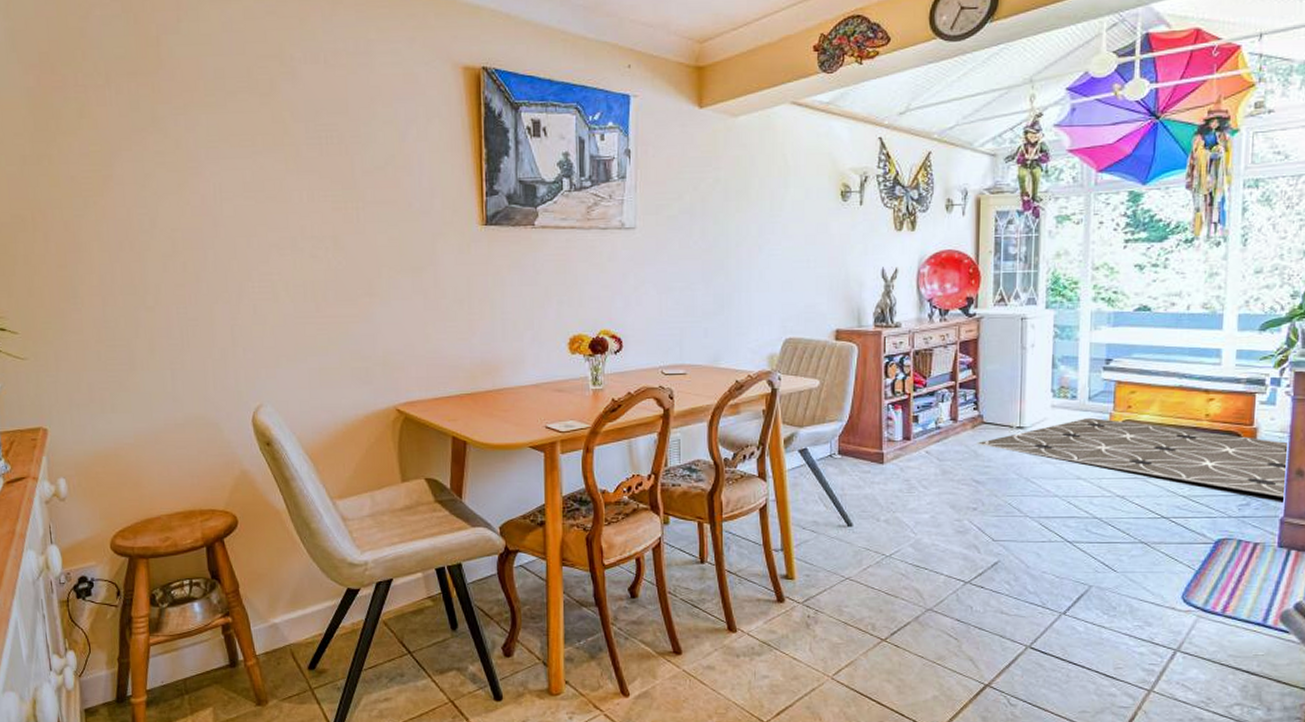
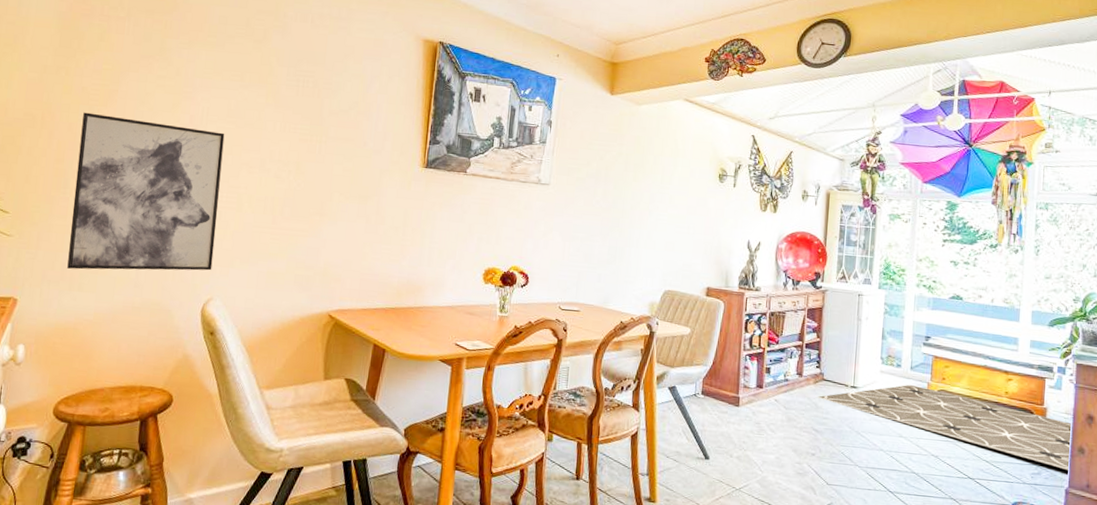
wall art: none [78,206,256,389] -> present [67,112,225,271]

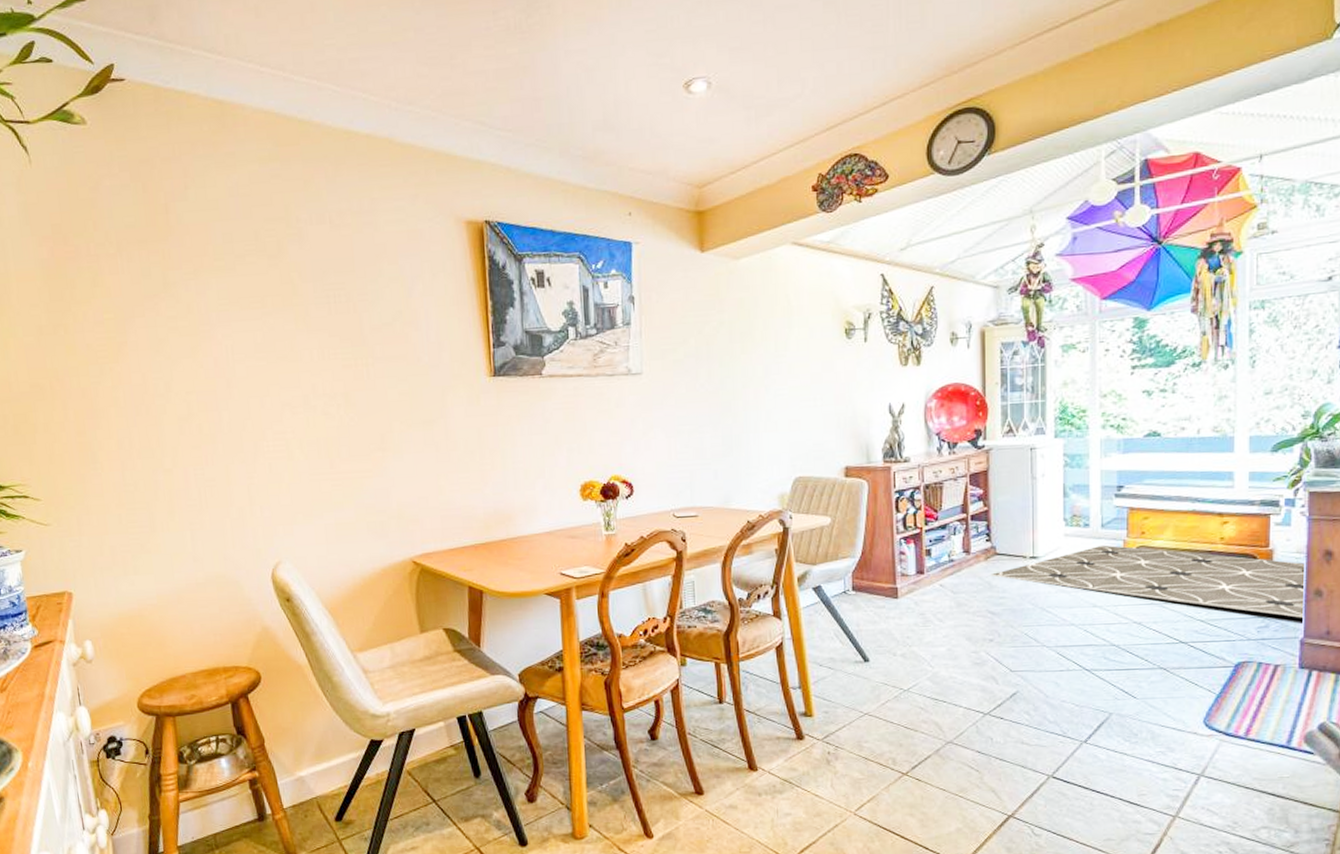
wall art: present [67,112,225,271] -> none [95,372,274,552]

